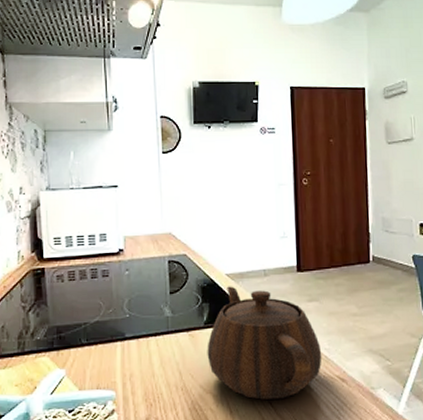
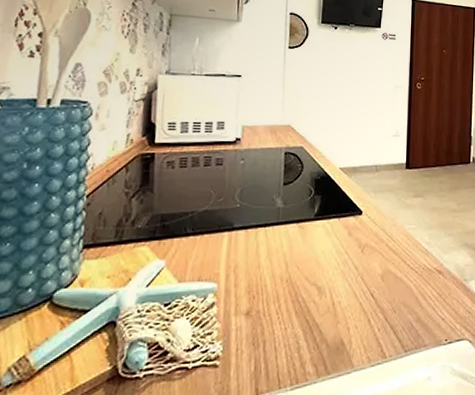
teapot: present [207,286,322,400] -> none [314,180,423,292]

